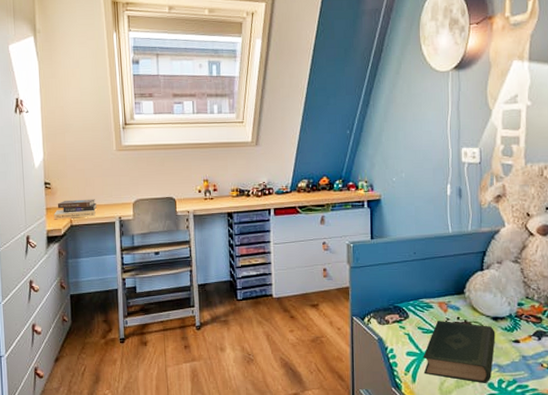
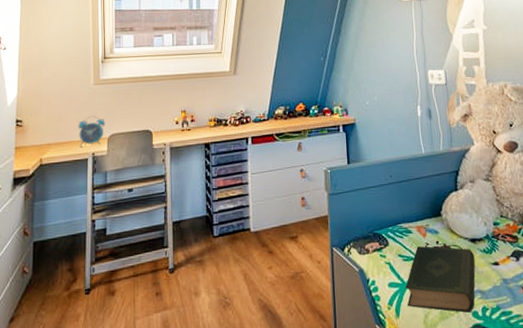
books: present [53,199,97,220] -> none [22,135,69,160]
alarm clock: none [103,181,130,211] -> present [78,116,106,147]

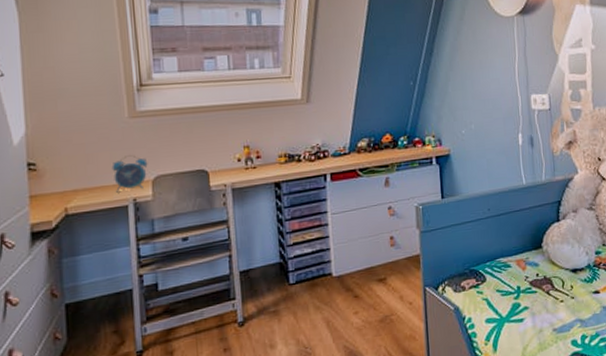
book: present [405,246,476,313] -> none [503,278,576,342]

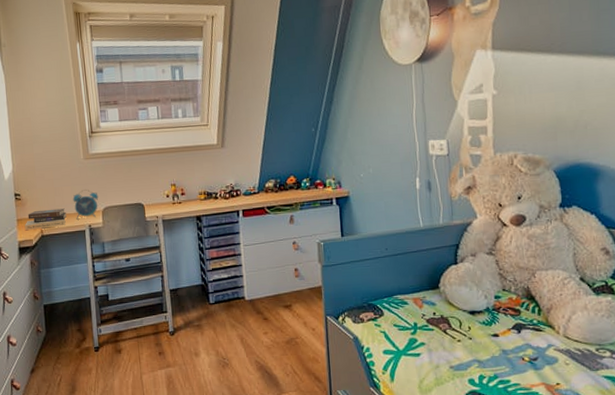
books: none [40,179,102,210] -> present [24,208,67,231]

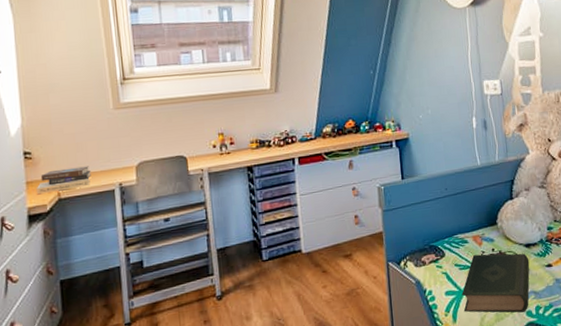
alarm clock: present [72,189,99,220] -> none [99,143,132,178]
book: none [400,317,474,380] -> present [462,253,530,313]

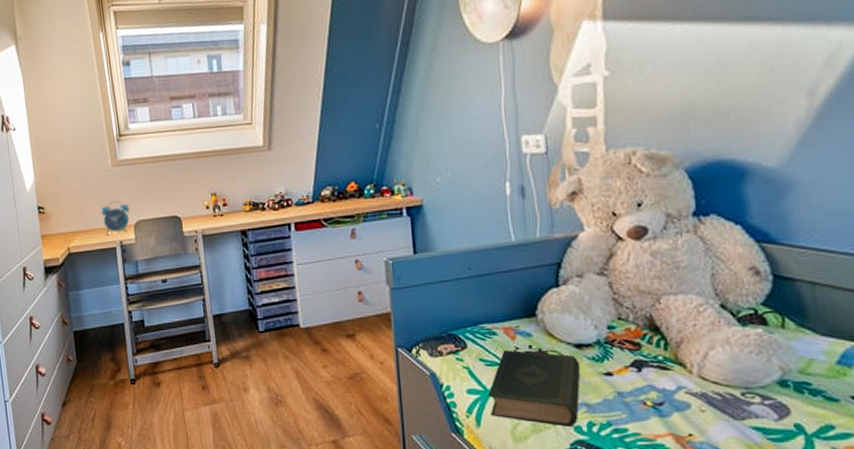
books: present [36,166,91,195] -> none [49,222,95,248]
alarm clock: none [99,143,132,178] -> present [101,201,130,235]

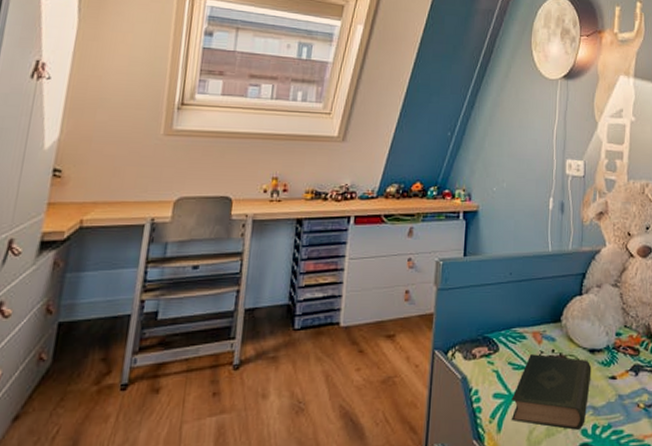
alarm clock: present [101,201,130,235] -> none [136,173,174,210]

